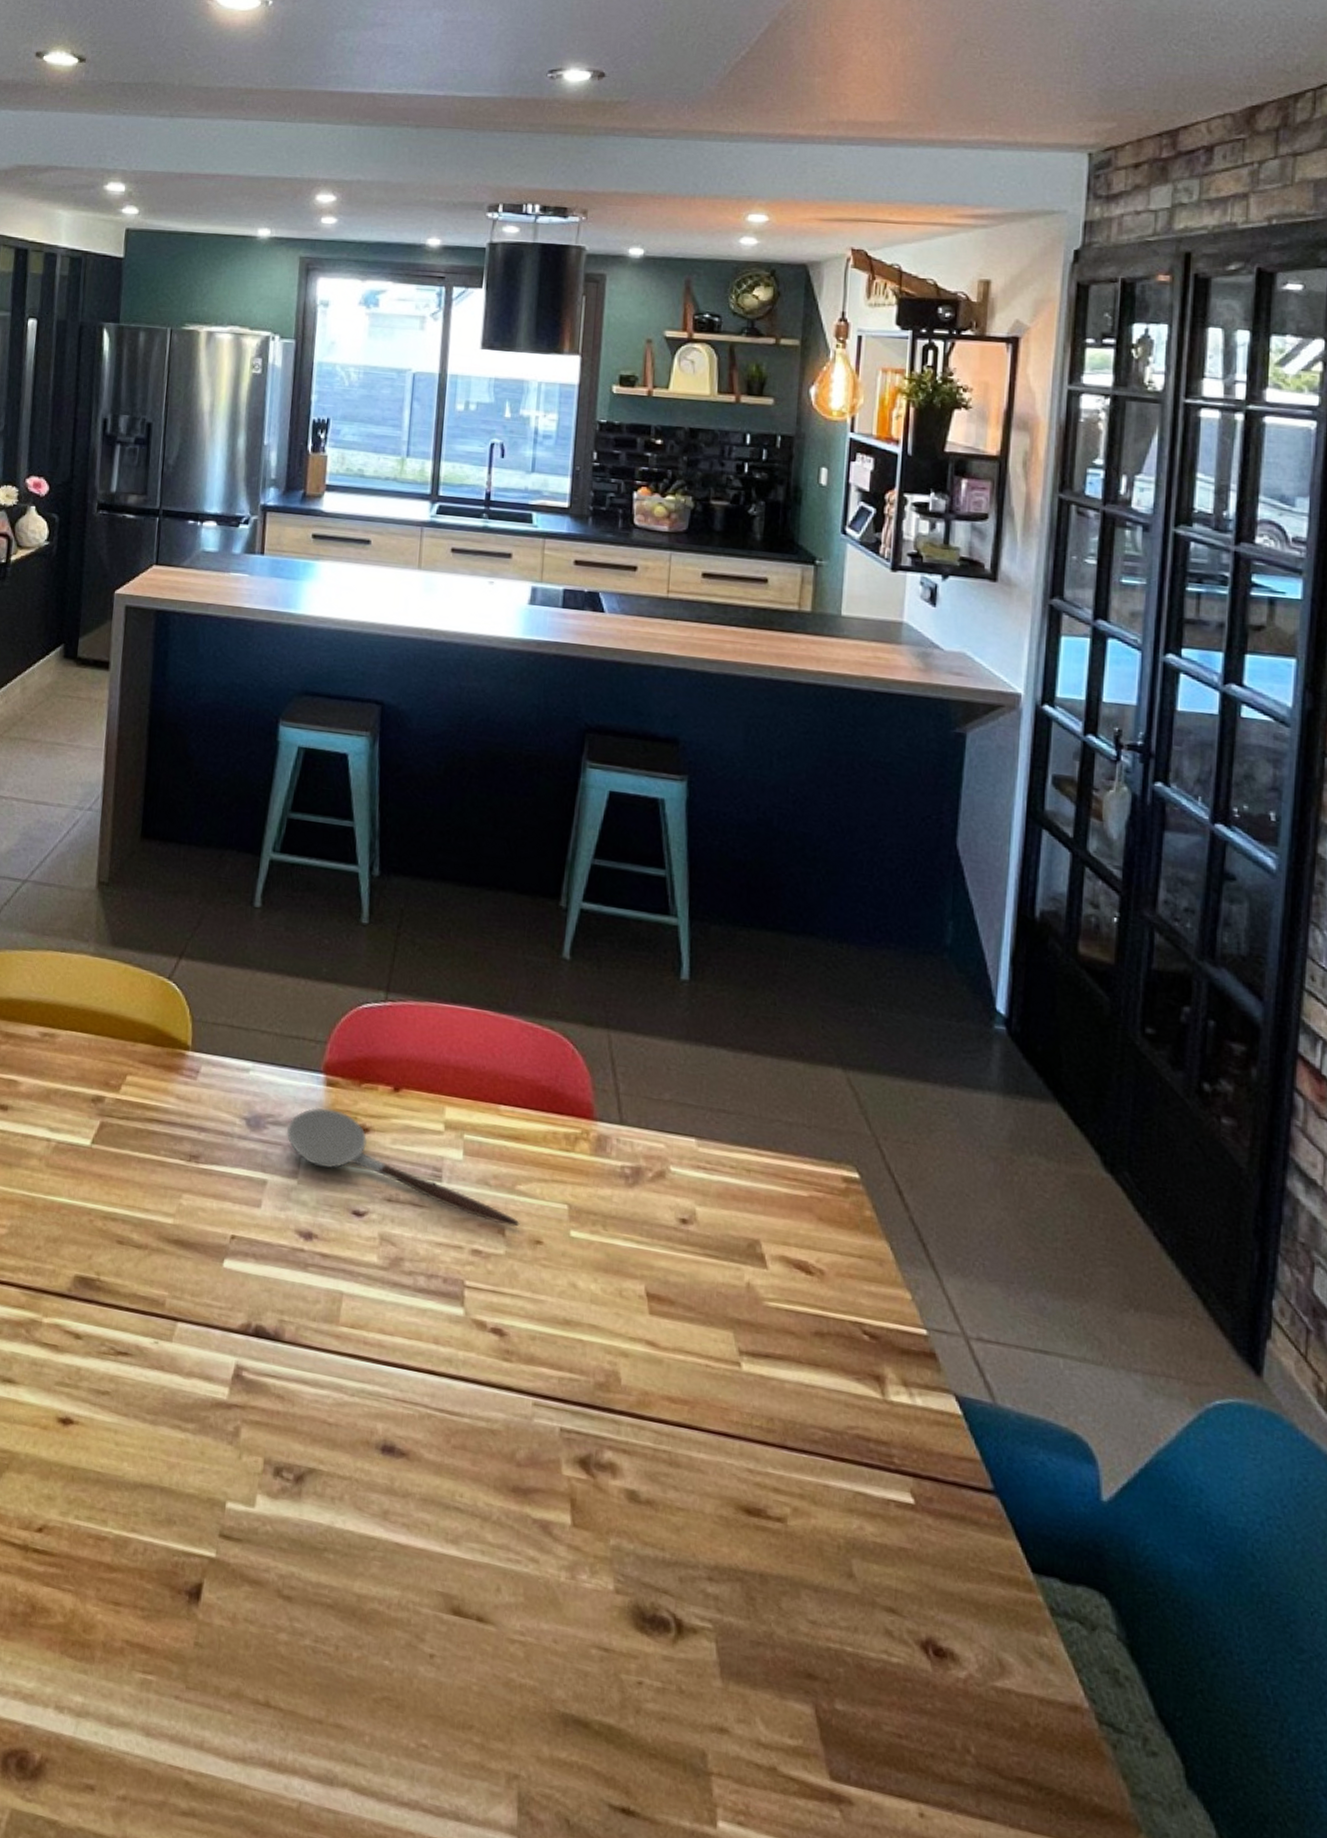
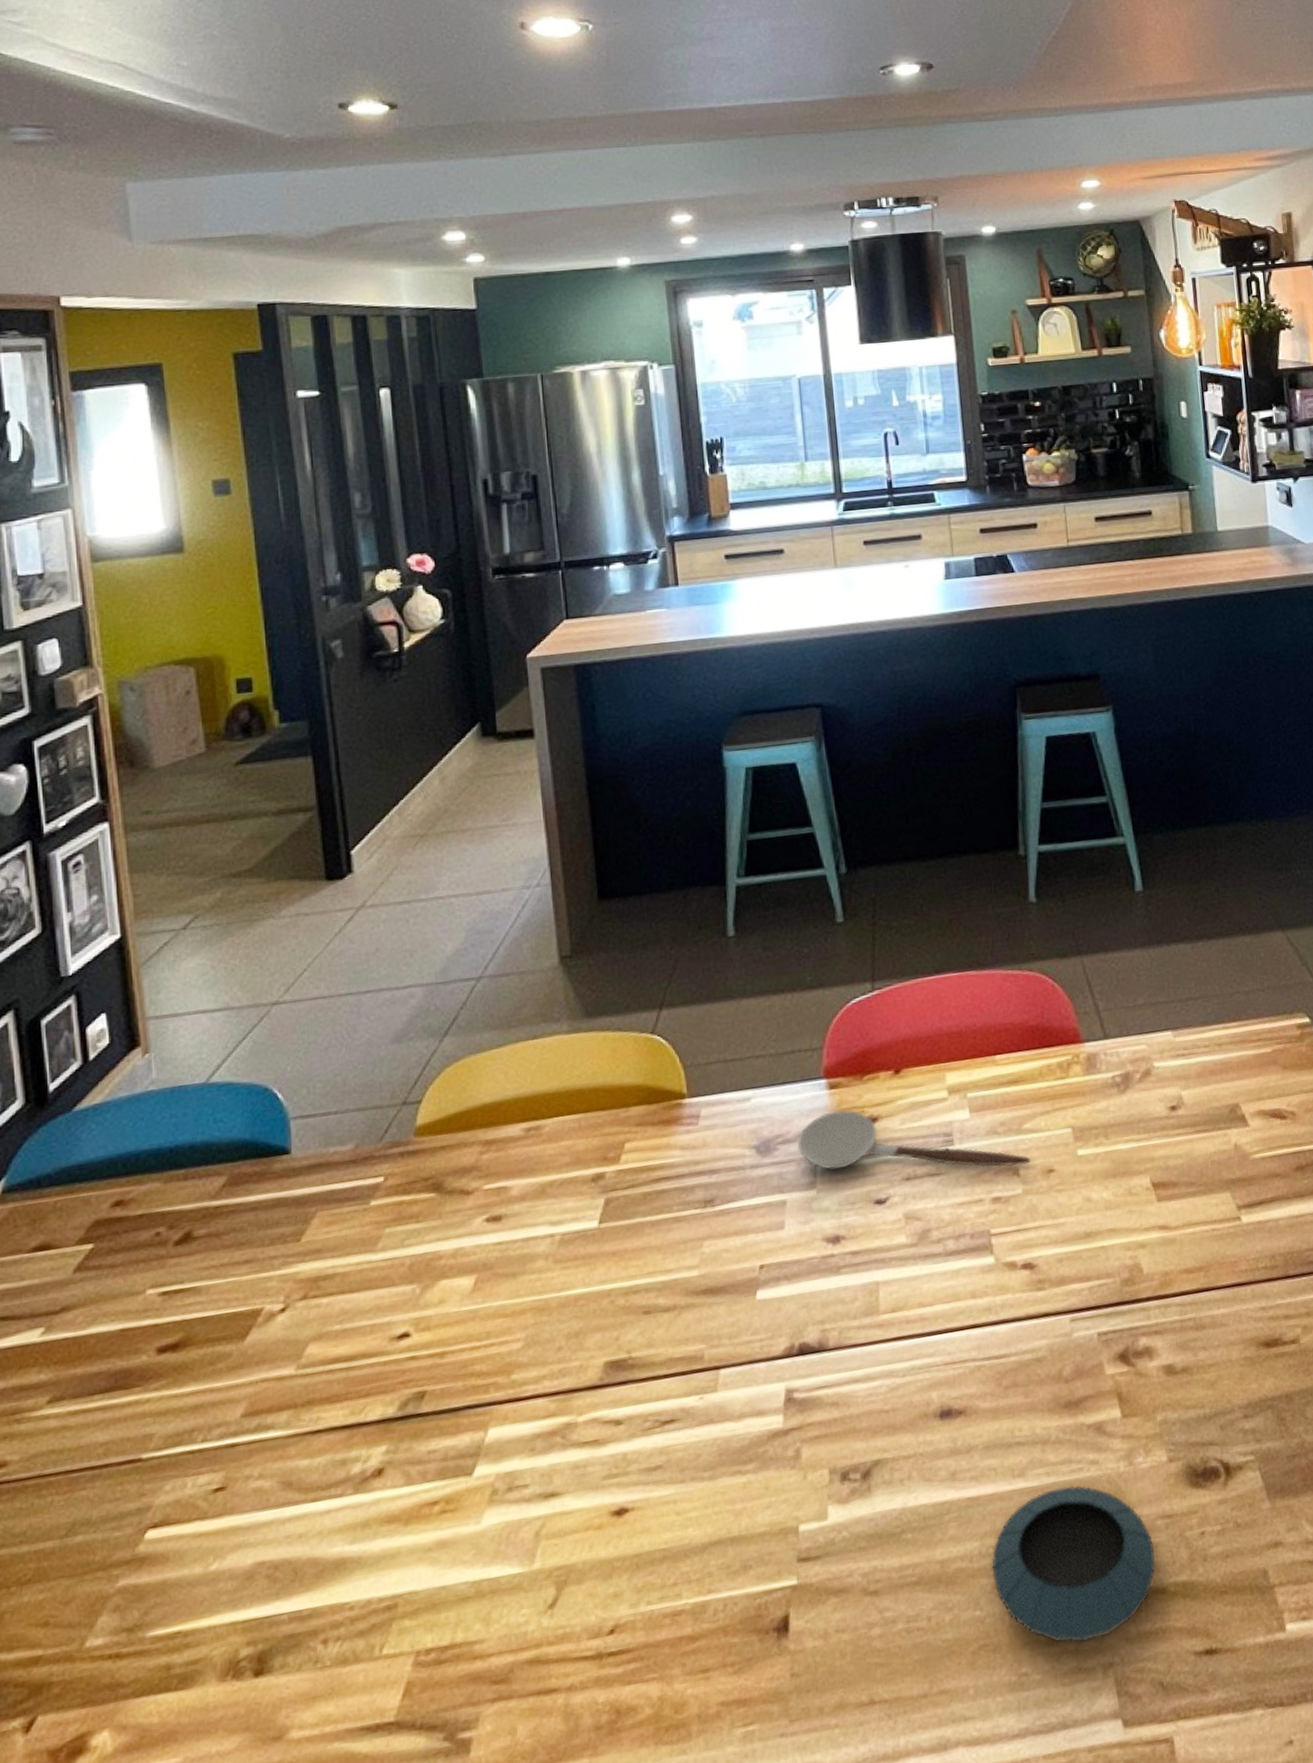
saucer: none [408,1568,583,1745] -> present [991,1486,1156,1643]

